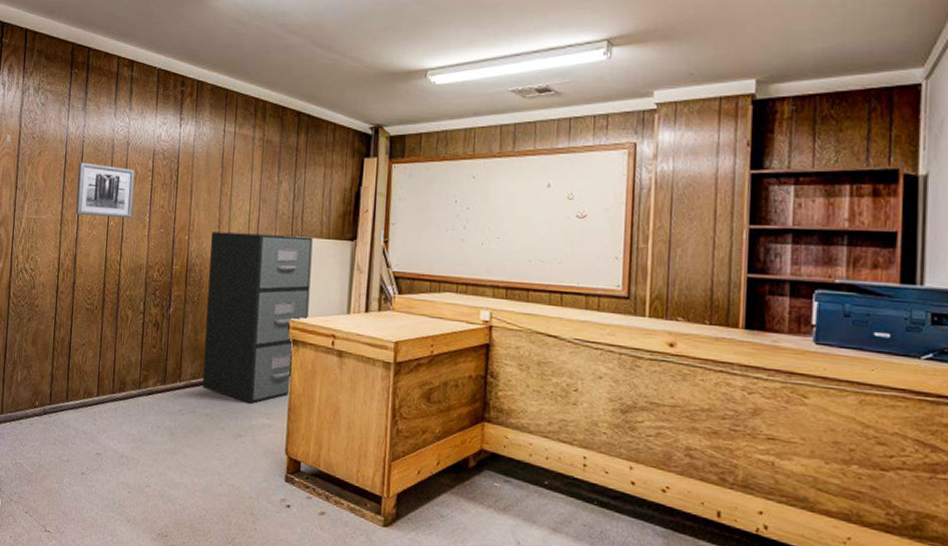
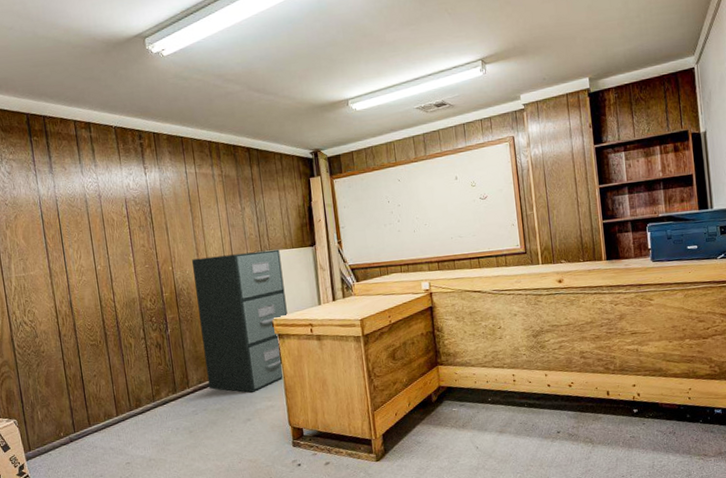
wall art: present [75,162,136,219] -> none [56,218,118,266]

